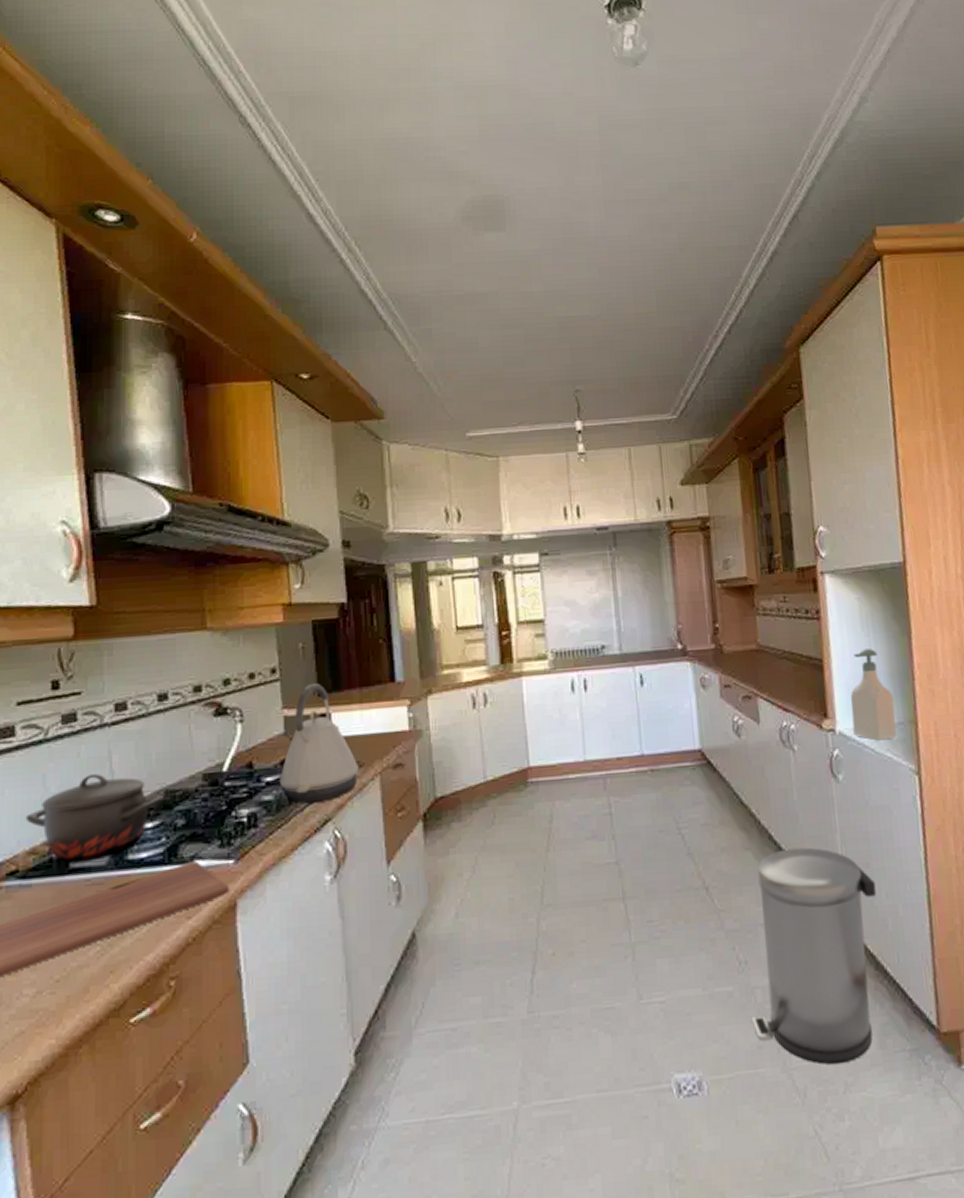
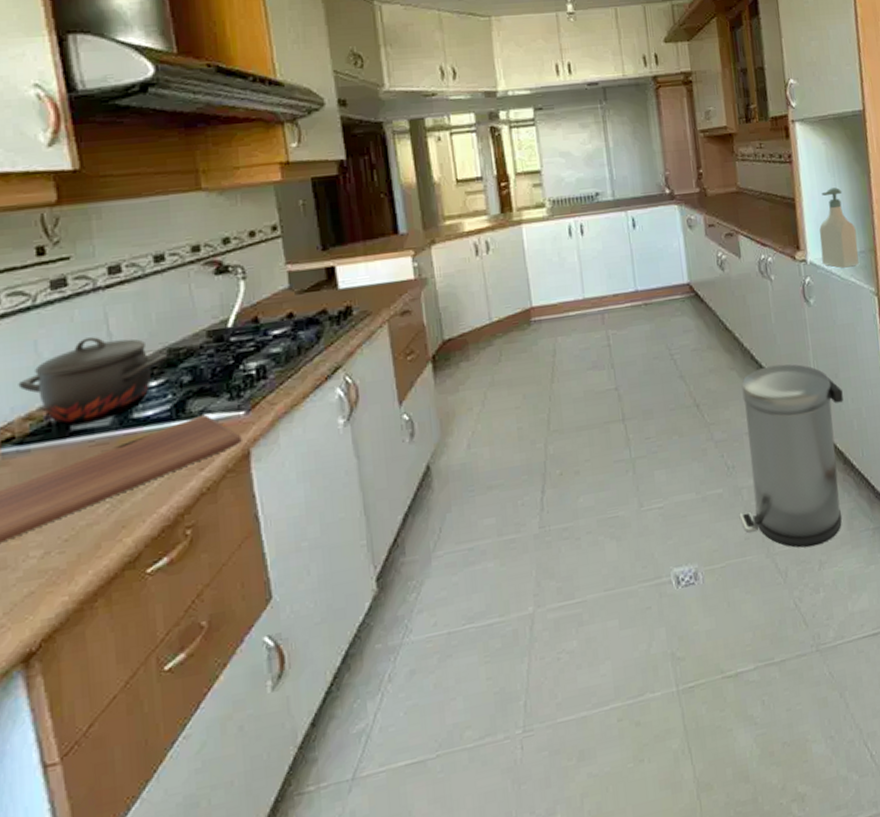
kettle: present [279,683,359,805] -> none [286,238,367,354]

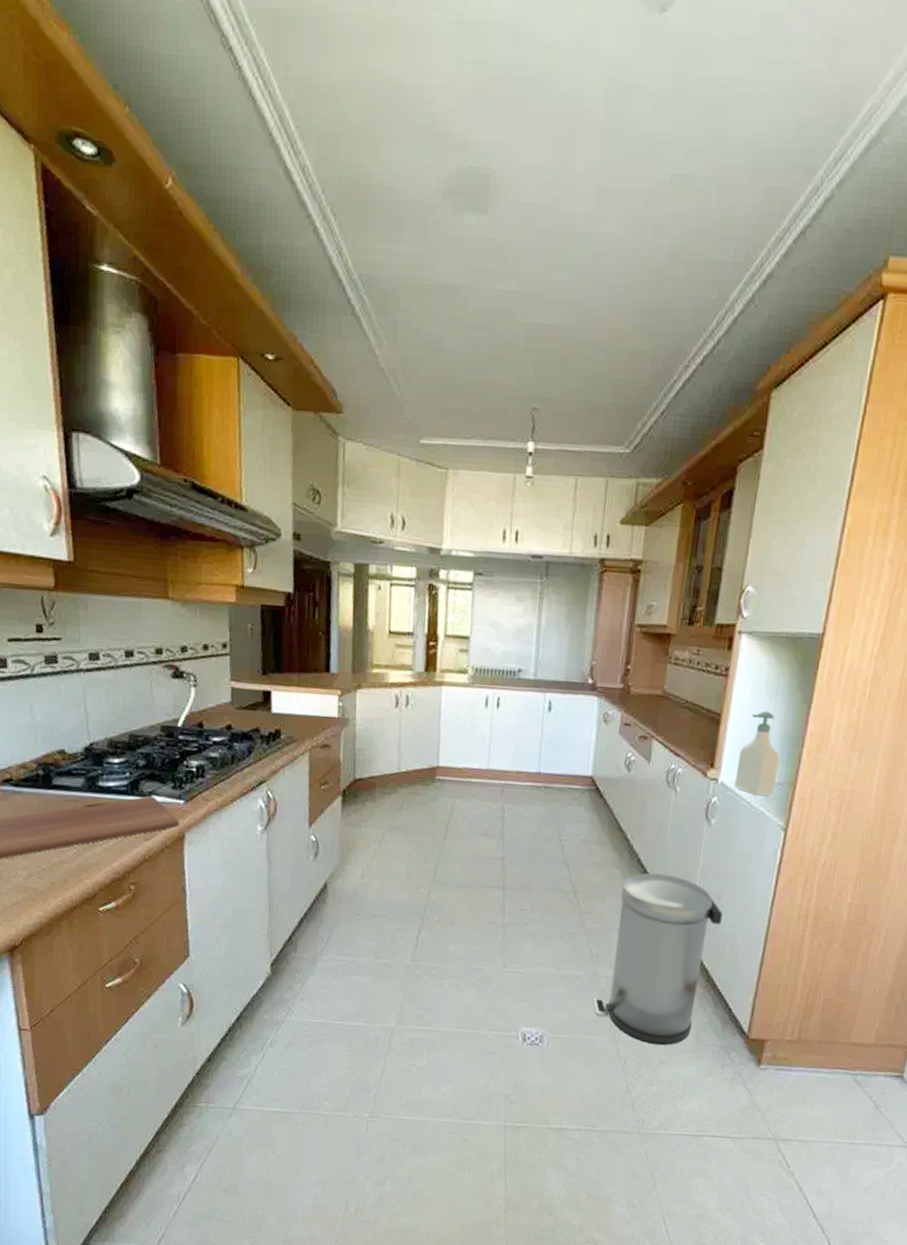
cooking pot: present [18,337,167,427] -> none [17,710,128,782]

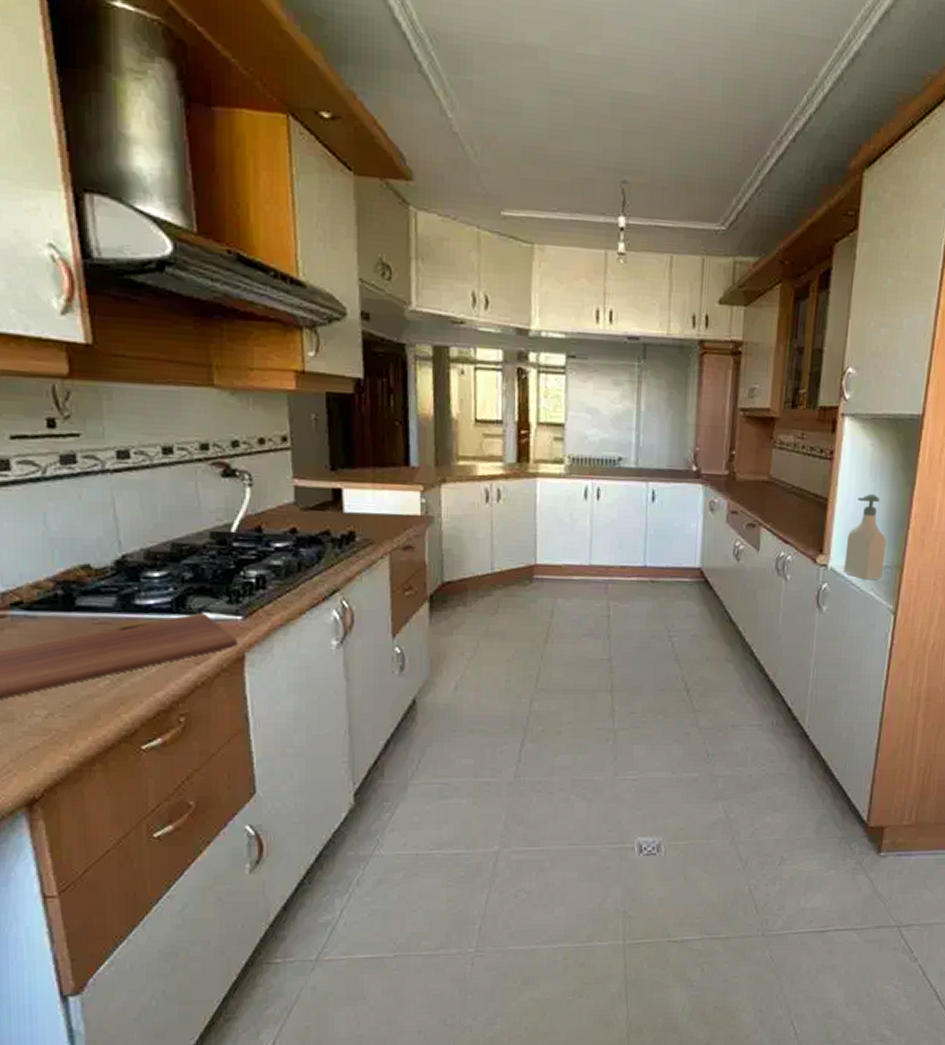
pedal bin: present [592,872,723,1045] -> none [710,665,838,843]

